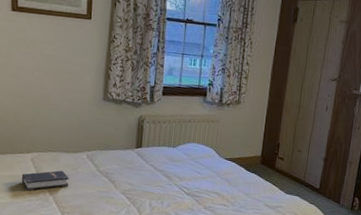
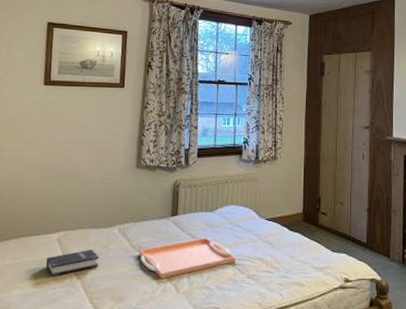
serving tray: none [105,169,195,202] -> present [139,237,236,278]

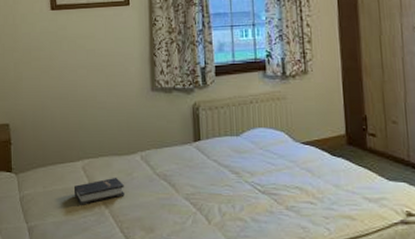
serving tray: present [139,237,236,278] -> none [164,164,270,208]

